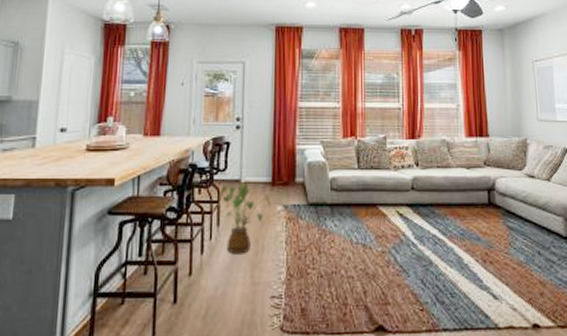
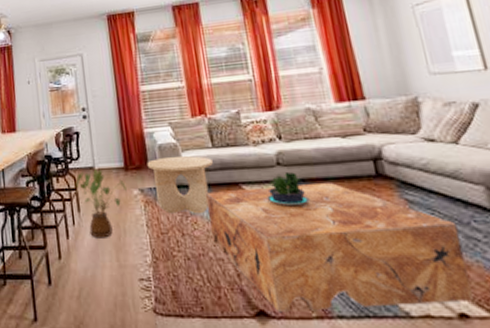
side table: none [294,174,356,233] -> present [147,156,213,214]
coffee table: none [346,207,544,328] -> present [206,182,474,313]
potted plant: none [399,196,434,228] -> present [266,171,310,207]

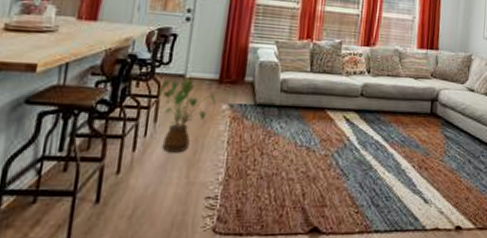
side table: present [147,156,213,214] -> none [243,75,307,135]
coffee table: present [206,182,474,313] -> none [289,114,471,229]
potted plant: present [266,171,310,207] -> none [345,102,378,134]

